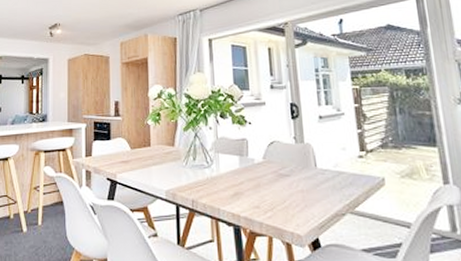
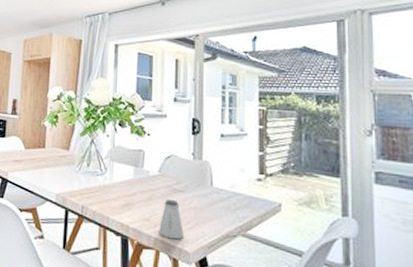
saltshaker: none [269,184,294,224] -> present [159,199,184,240]

